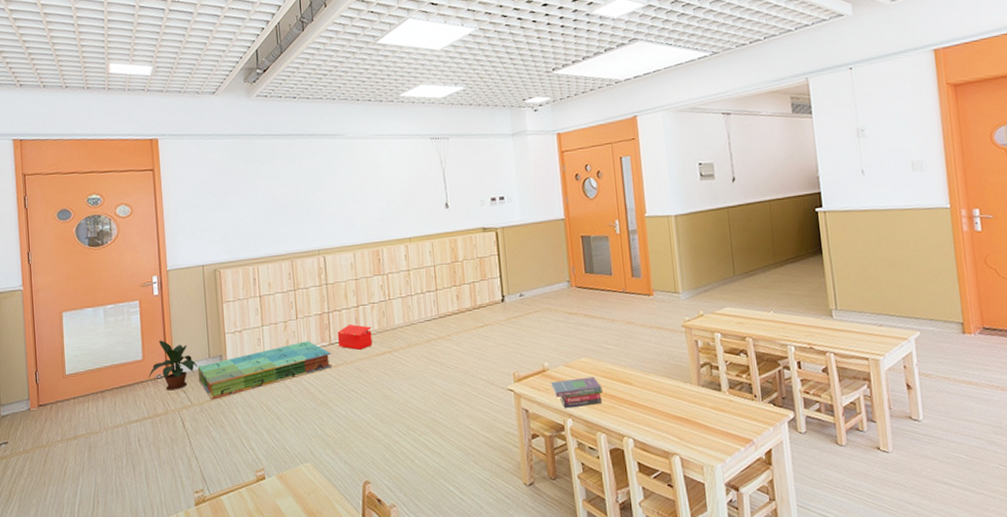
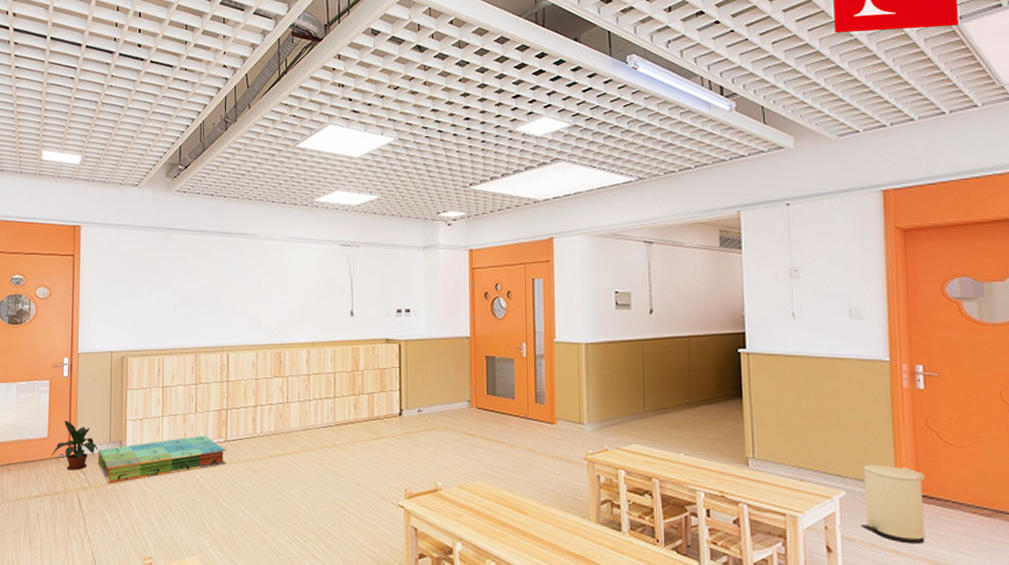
toy: present [337,324,373,350] -> none [233,424,267,449]
books: present [551,377,602,408] -> none [443,501,495,531]
pedal bin: none [934,303,991,374] -> present [861,464,925,544]

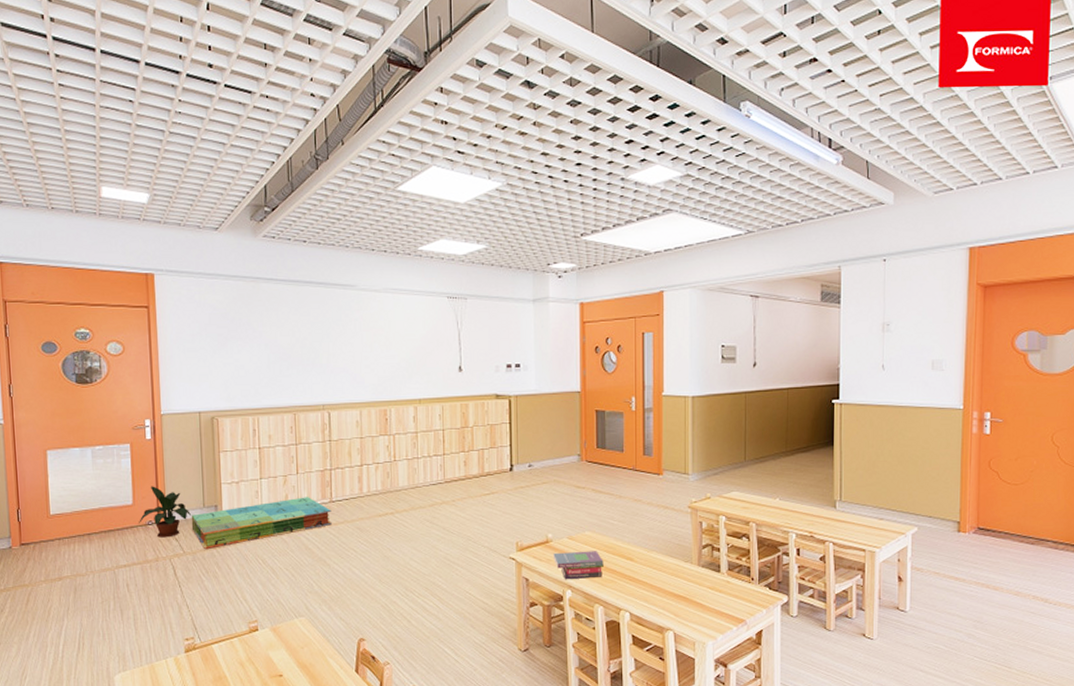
books: none [443,501,495,531] -> present [553,551,604,579]
pedal bin: present [861,464,925,544] -> none [928,502,984,571]

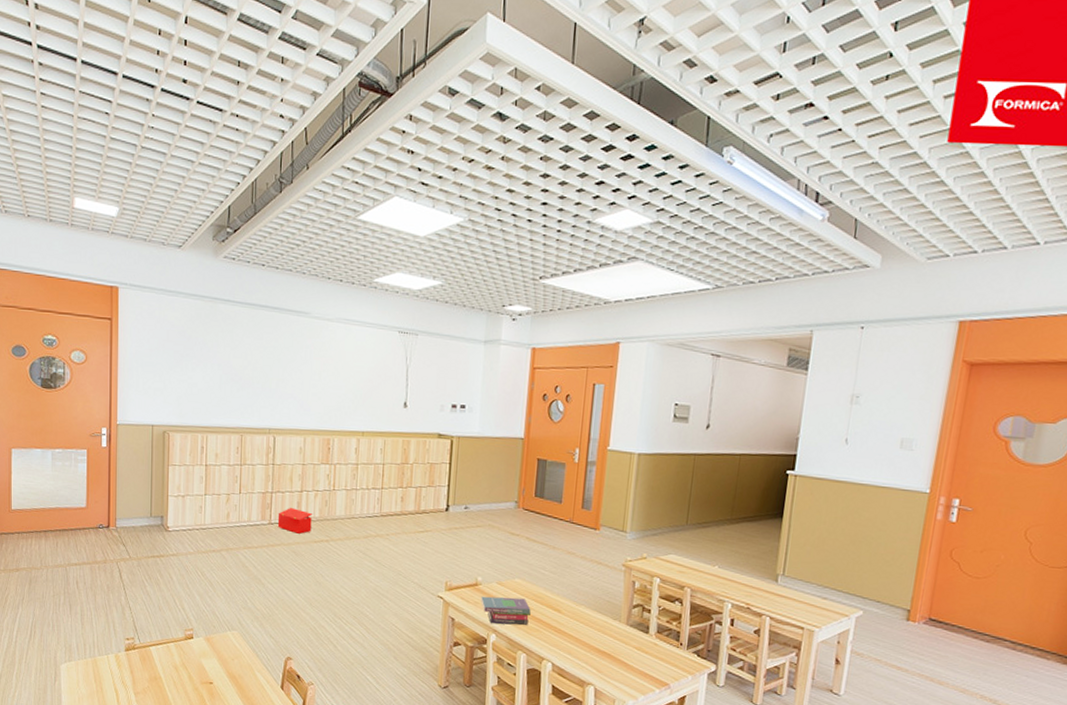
potted plant: present [139,486,191,538] -> none [91,492,138,542]
play mat: present [191,497,332,550] -> none [138,516,270,557]
toy: none [338,483,375,509] -> present [277,508,312,534]

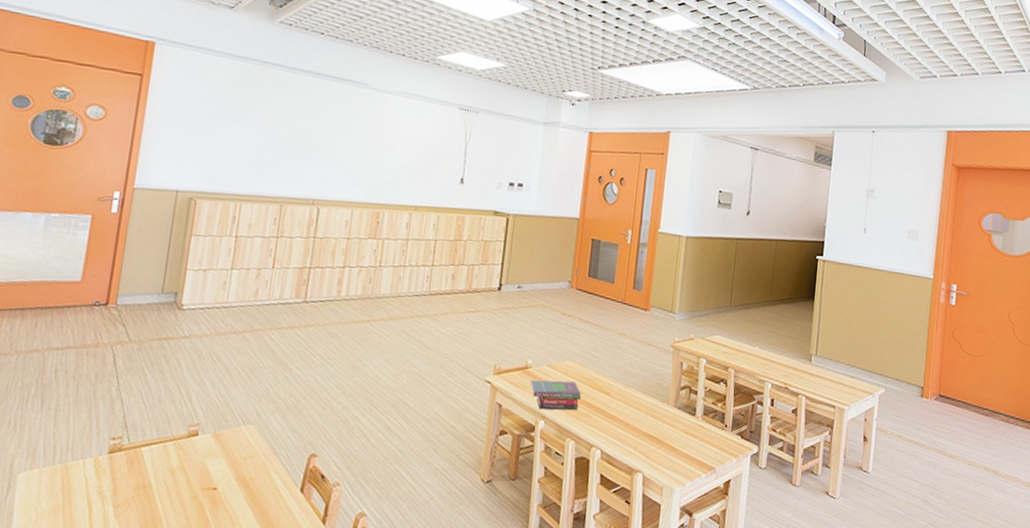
toy: present [277,508,312,534] -> none [313,285,354,313]

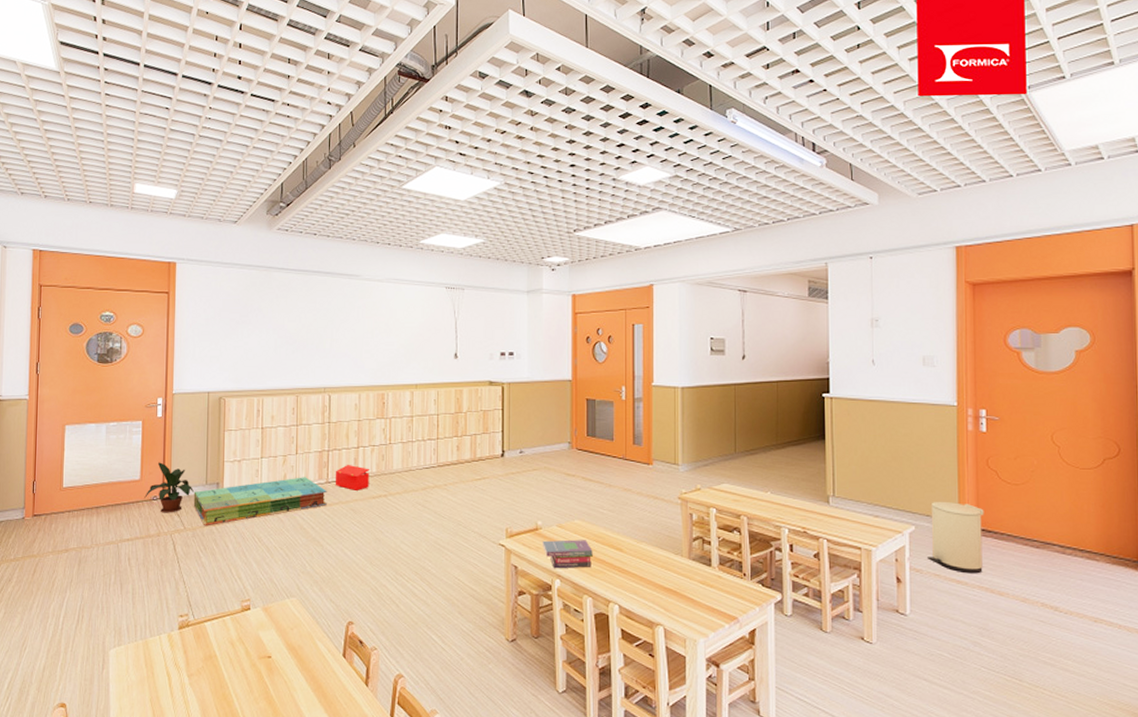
potted plant: none [84,263,146,322] -> present [144,462,194,513]
play mat: none [143,293,304,340] -> present [193,477,327,526]
toy: none [313,285,354,313] -> present [335,465,369,490]
pedal bin: none [892,366,946,437] -> present [927,501,984,574]

